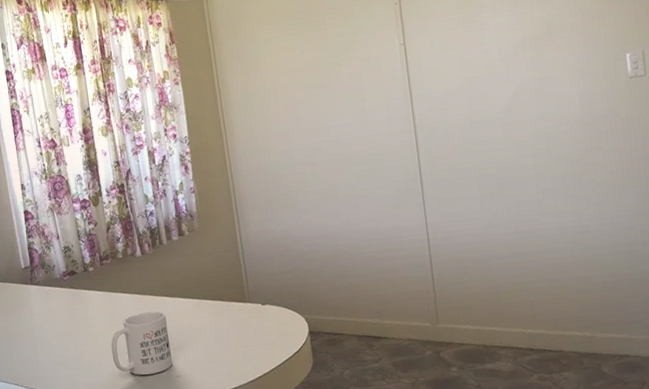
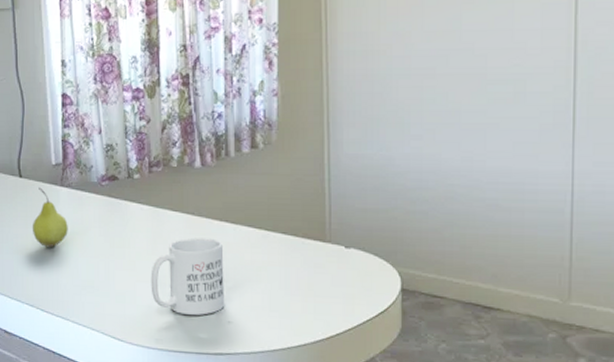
fruit: none [10,288,41,335] -> present [32,187,68,247]

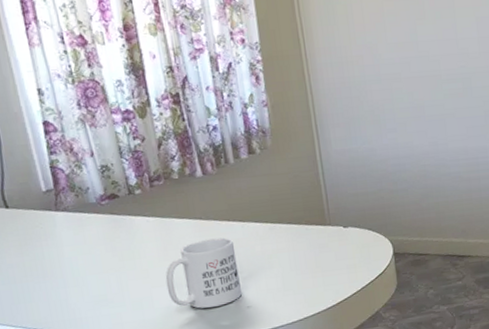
fruit: present [32,187,68,247] -> none [28,215,71,272]

